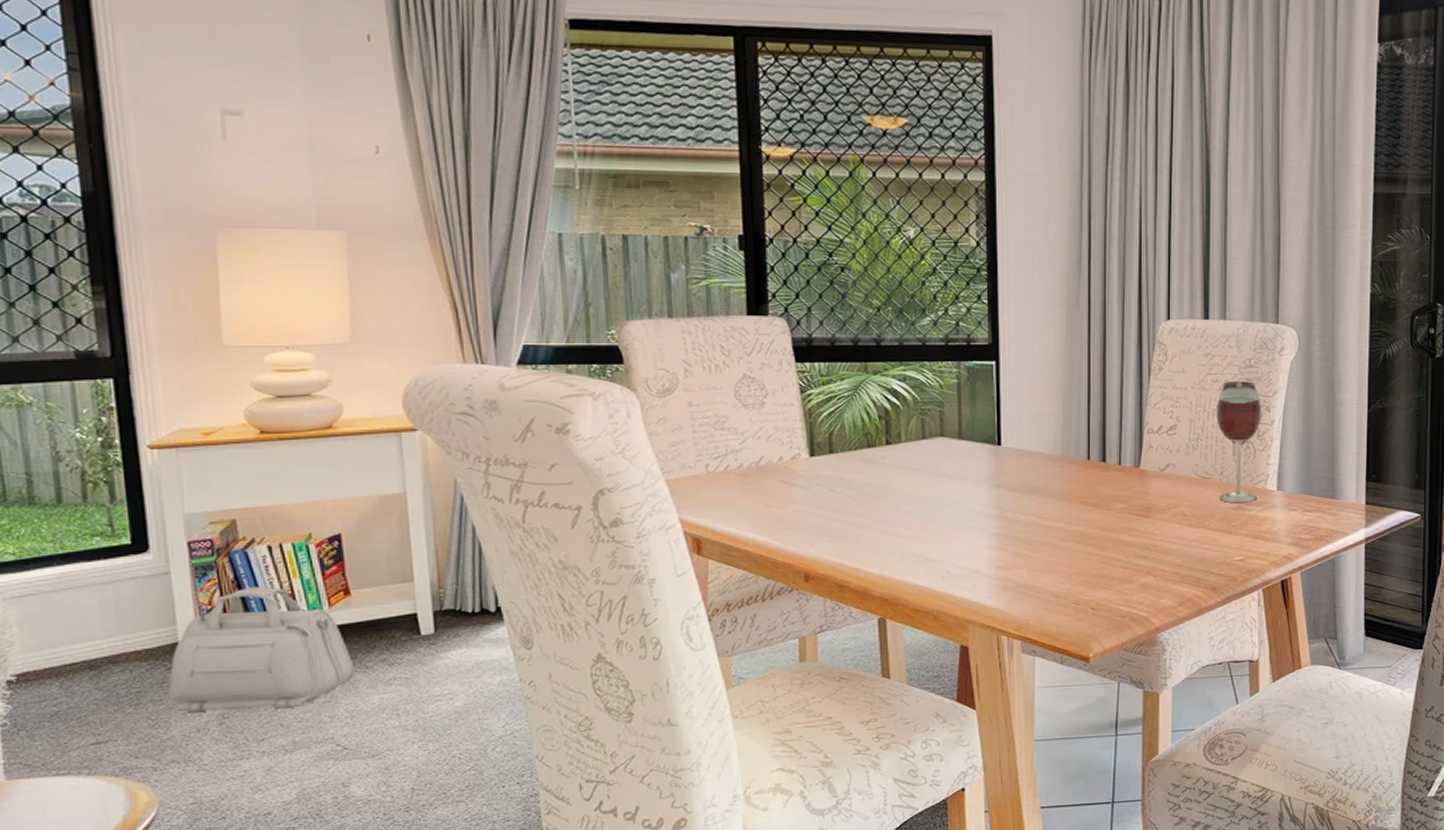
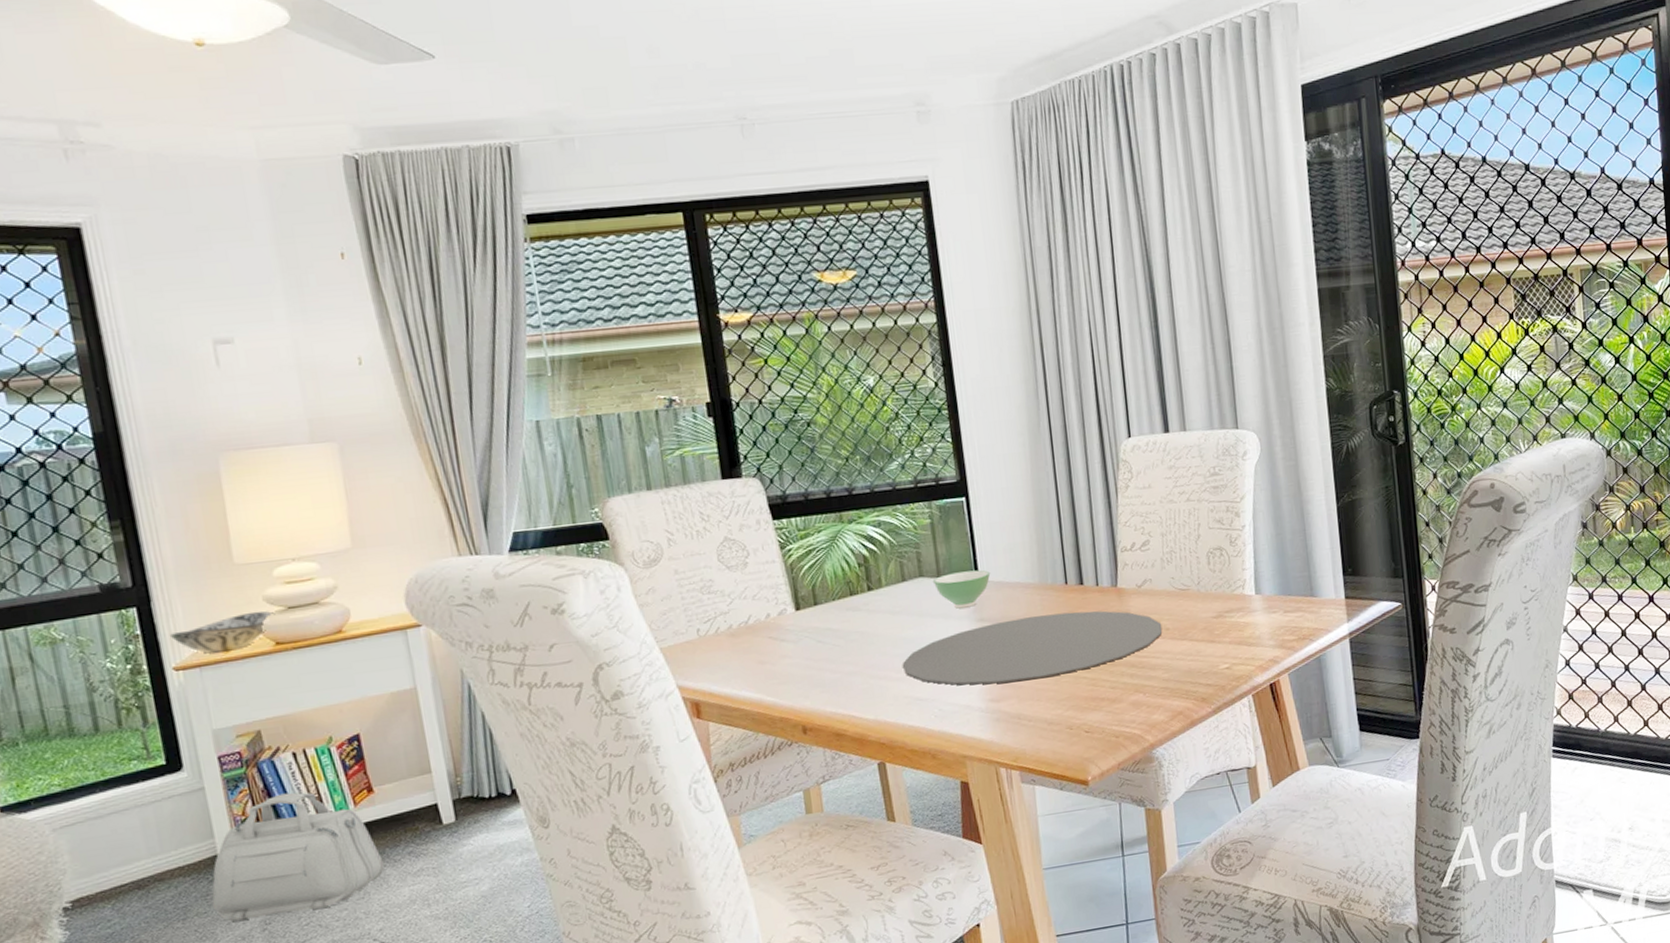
decorative bowl: none [146,396,263,435] -> present [169,611,275,654]
placemat: none [913,488,1180,552] -> present [902,611,1162,685]
bowl: none [953,436,1013,472] -> present [932,569,991,609]
wineglass: present [1216,381,1261,503] -> none [1186,489,1237,612]

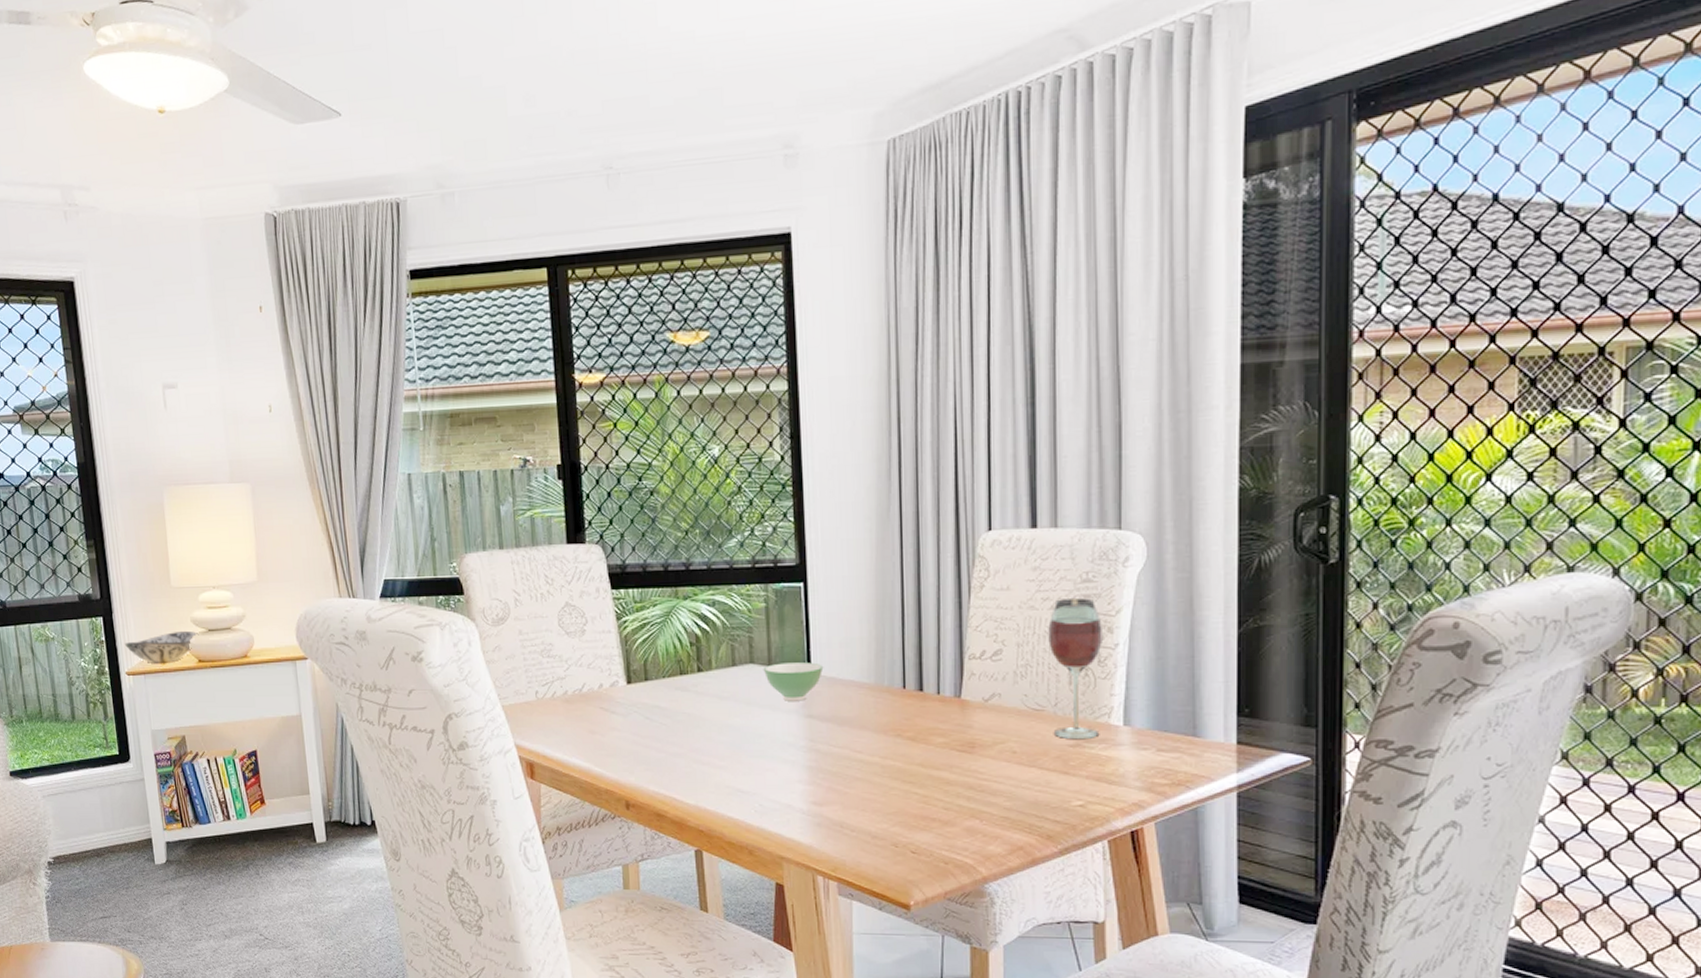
handbag: present [212,792,384,922] -> none [146,794,271,900]
placemat: present [902,611,1162,685] -> none [726,719,1009,788]
wineglass: none [1186,489,1237,612] -> present [1048,598,1102,740]

